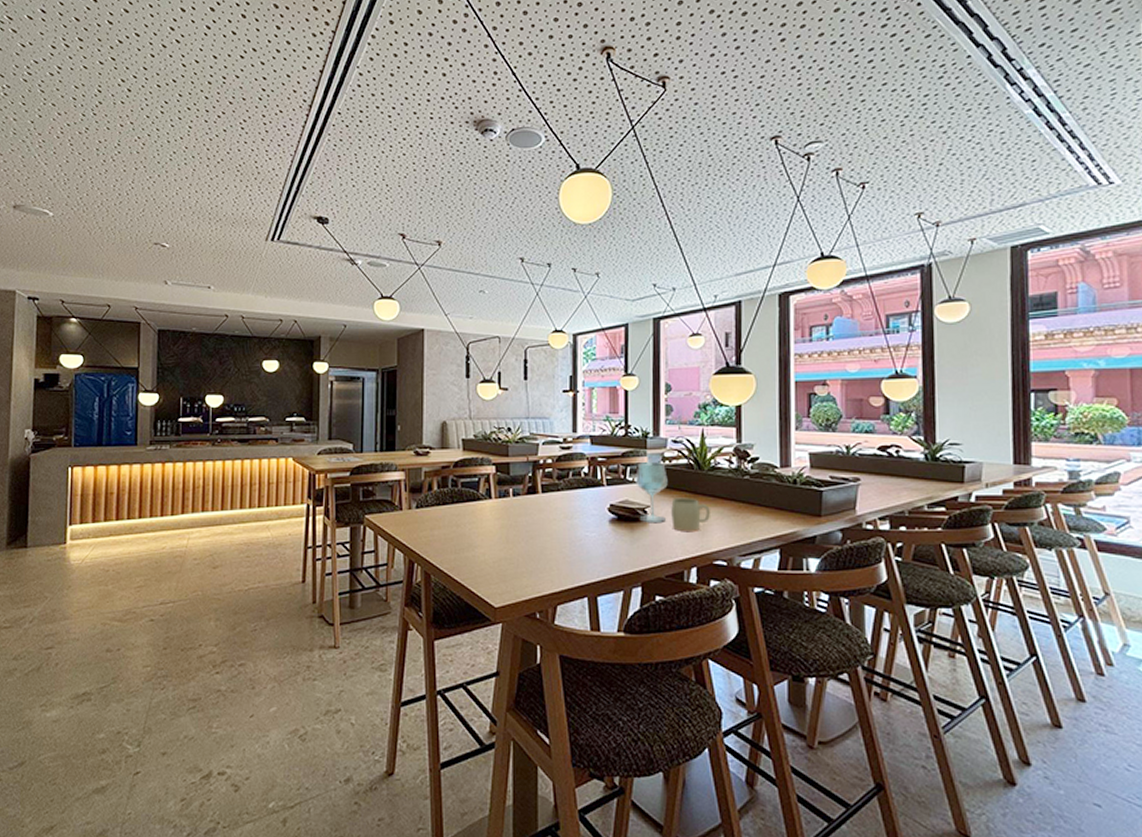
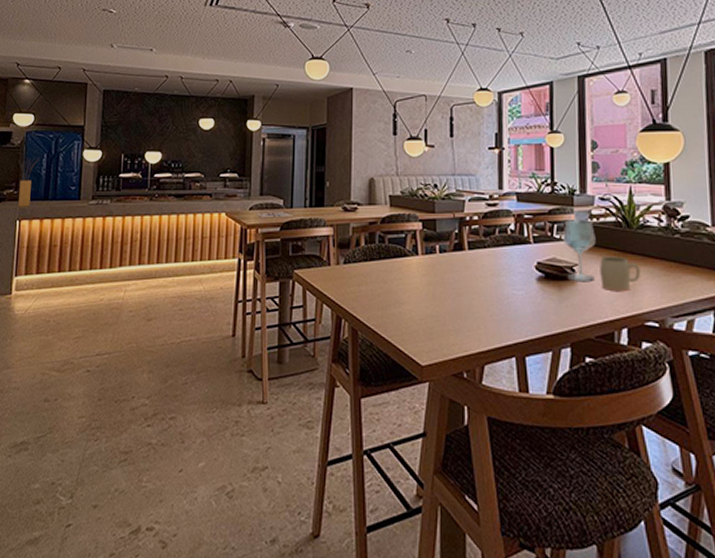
vase: none [67,401,91,454] -> present [18,157,40,208]

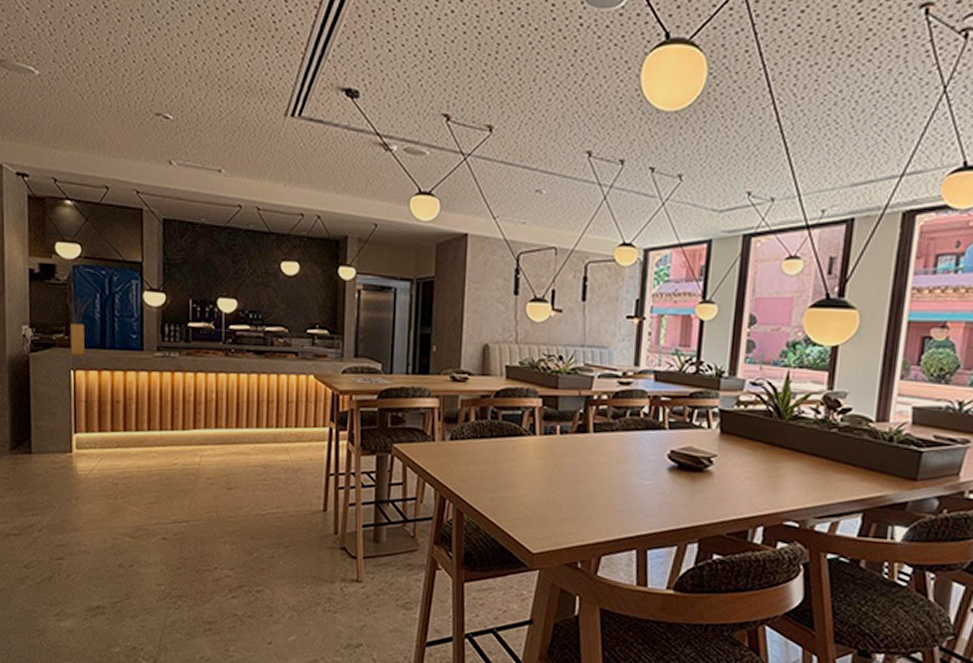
wine glass: present [562,220,596,281] -> none [702,405,741,474]
mug: present [600,256,640,292] -> none [740,448,786,488]

